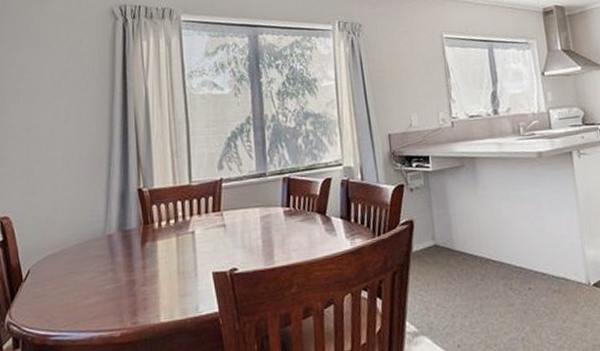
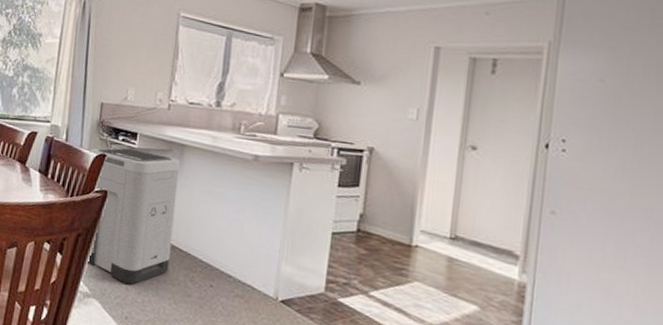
trash can: none [387,172,488,311] -> present [86,147,180,285]

